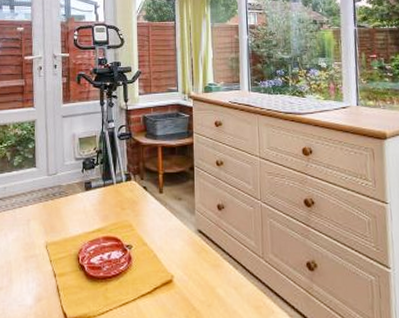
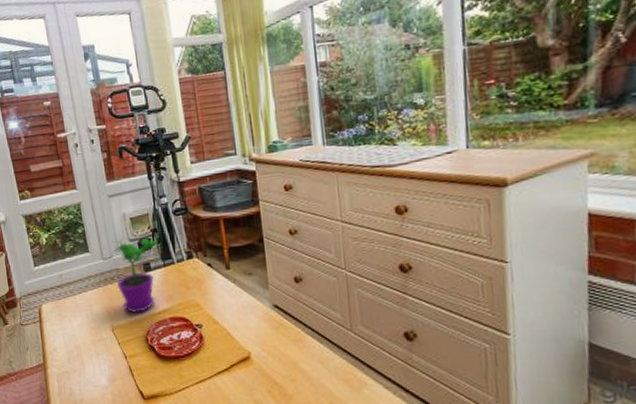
flower pot: none [57,150,102,230] -> present [113,231,158,313]

